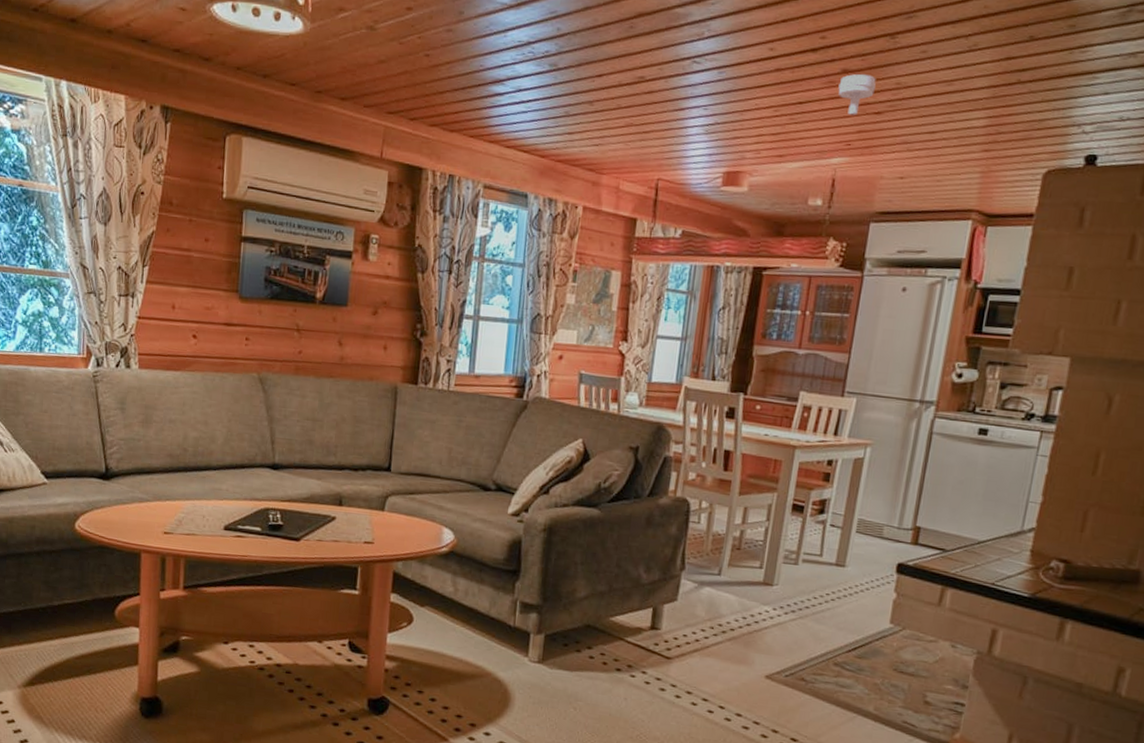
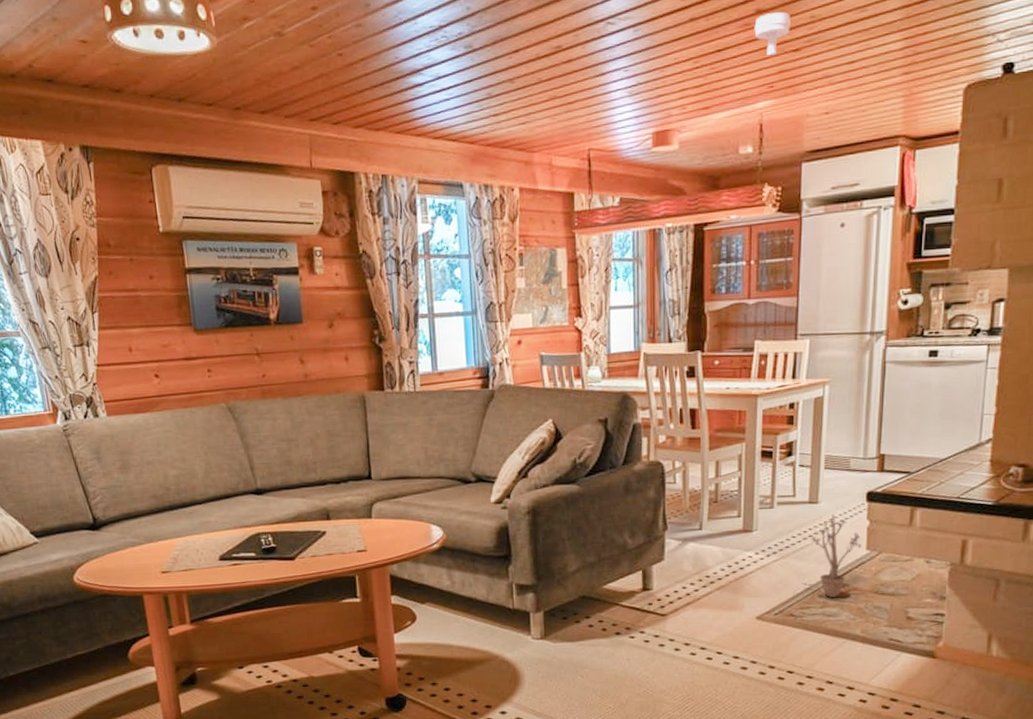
decorative plant: none [817,580,886,668] -> present [801,514,862,597]

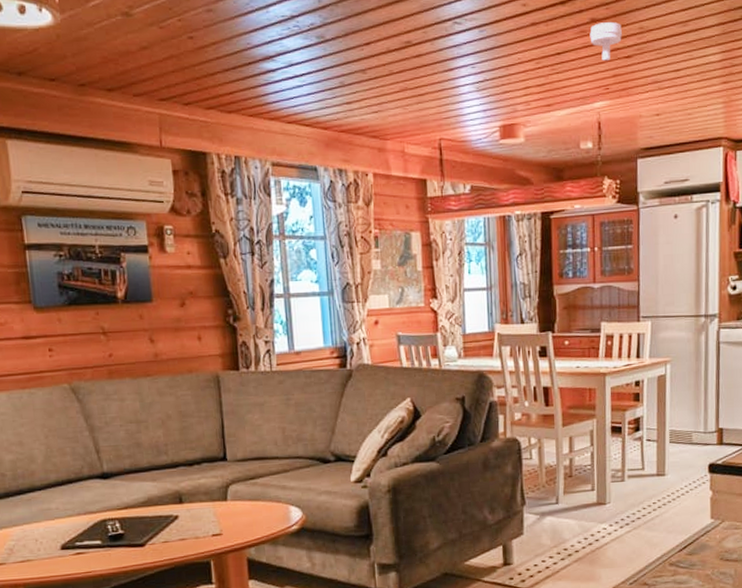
decorative plant: present [801,514,862,597] -> none [653,485,707,565]

